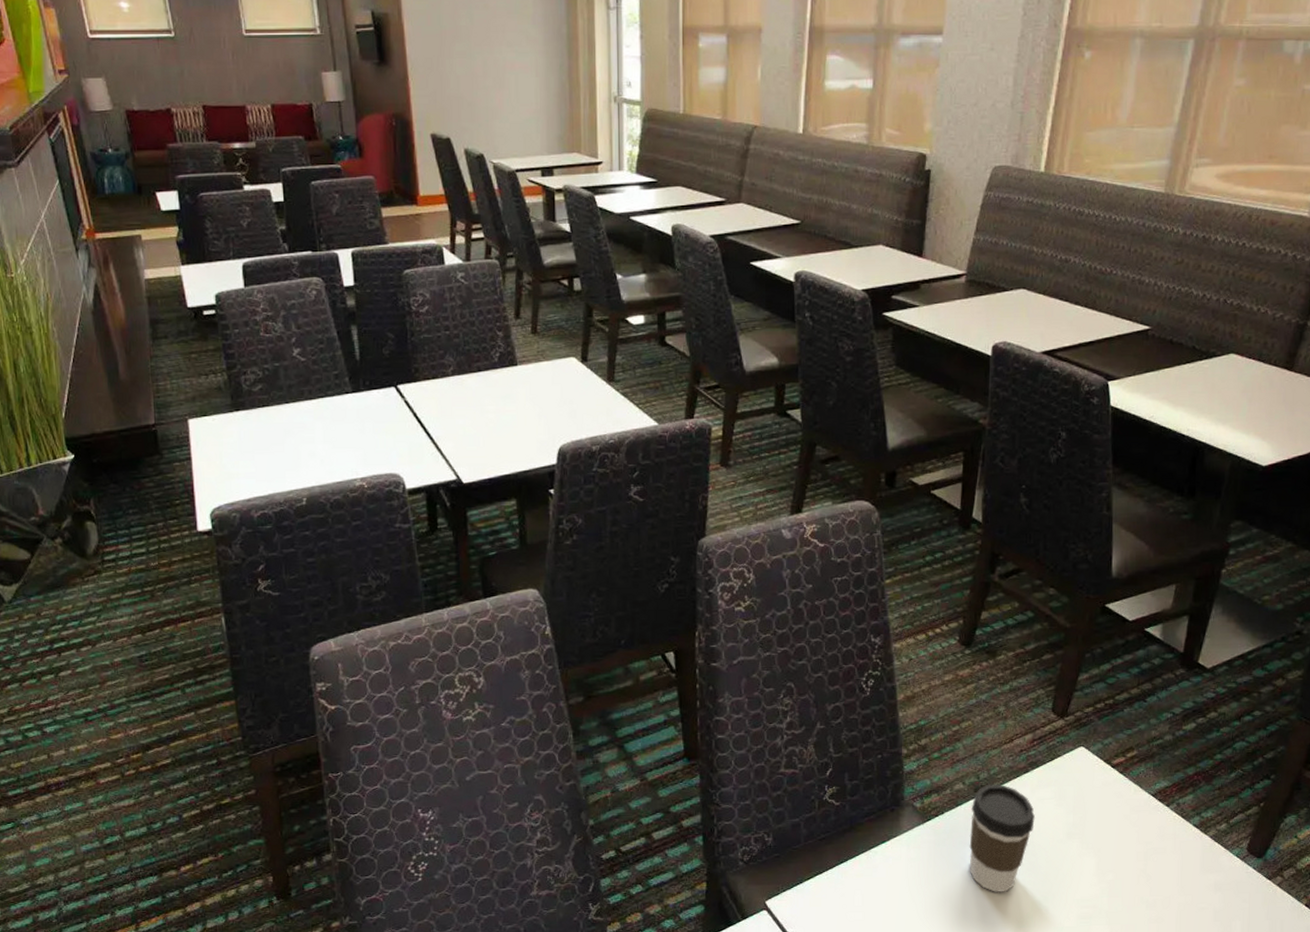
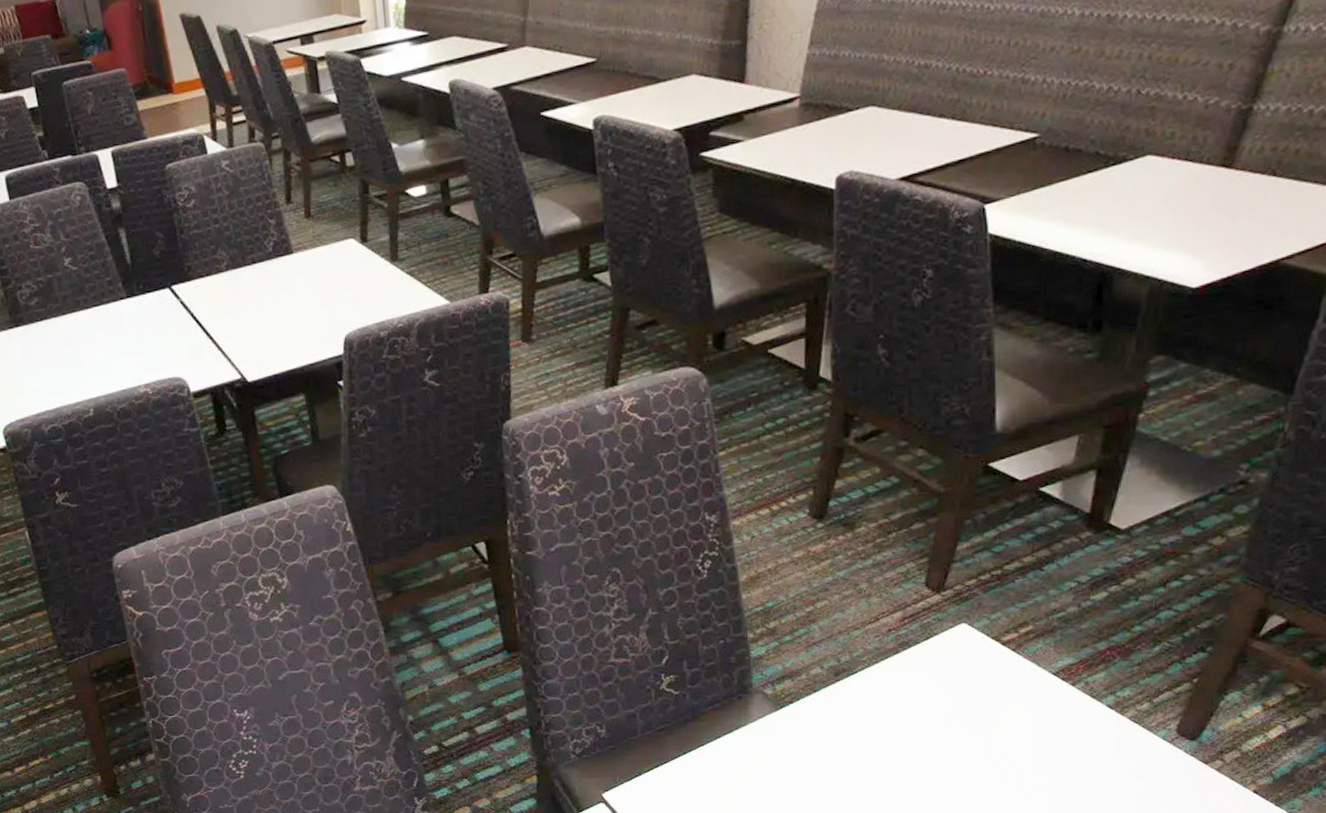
coffee cup: present [969,785,1035,893] -> none [831,668,909,783]

